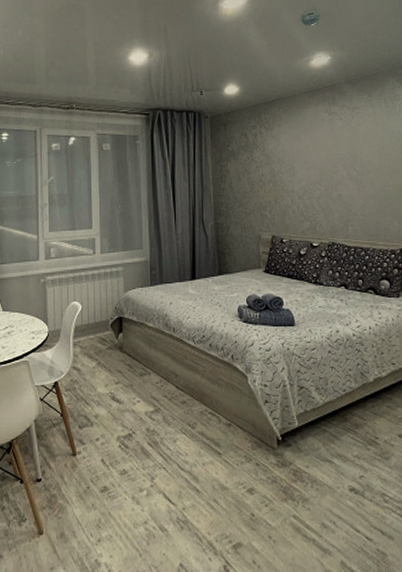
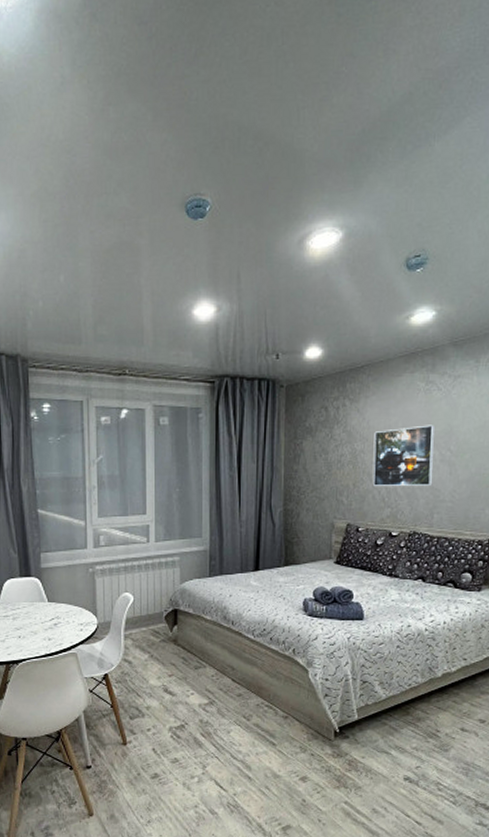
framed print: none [289,148,344,202] -> present [372,425,436,486]

